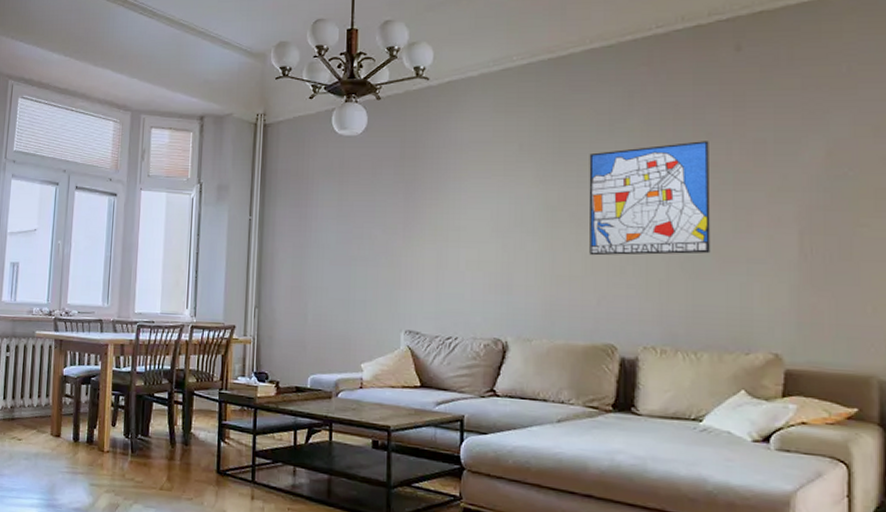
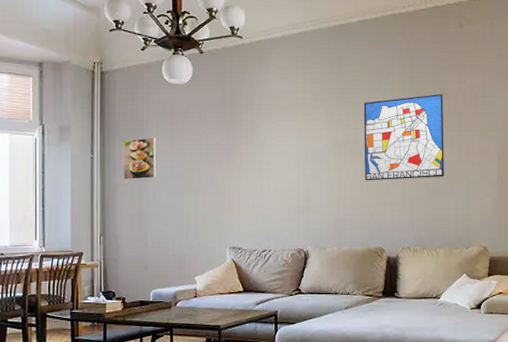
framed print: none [282,197,323,246] -> present [122,137,157,181]

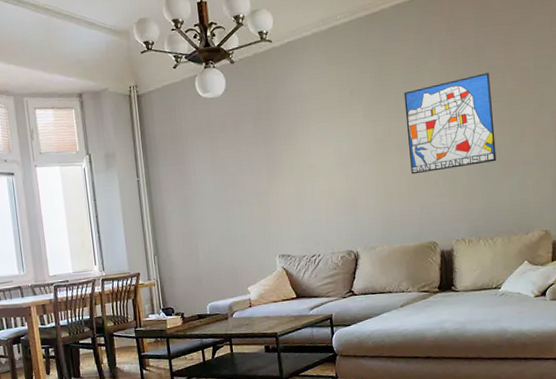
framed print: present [122,137,157,181] -> none [165,154,201,200]

